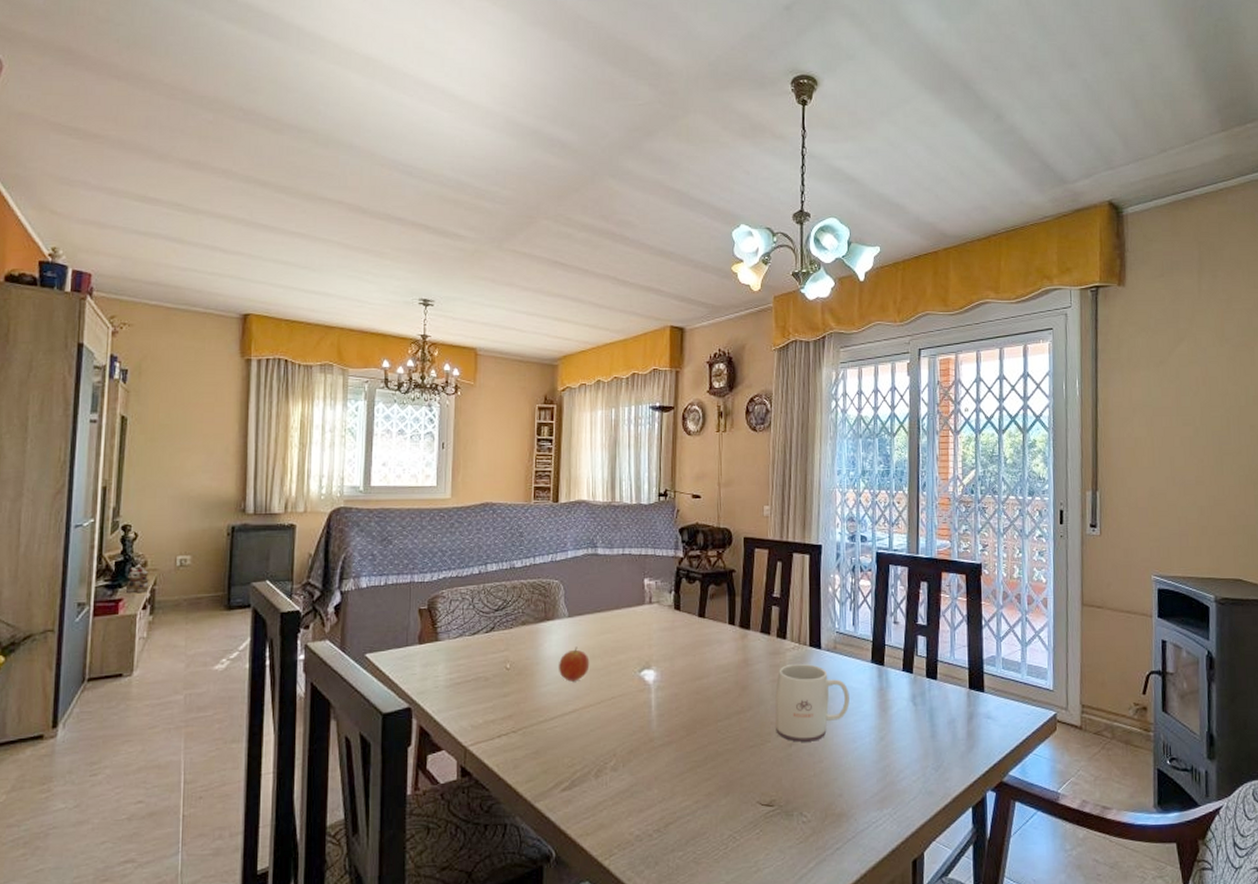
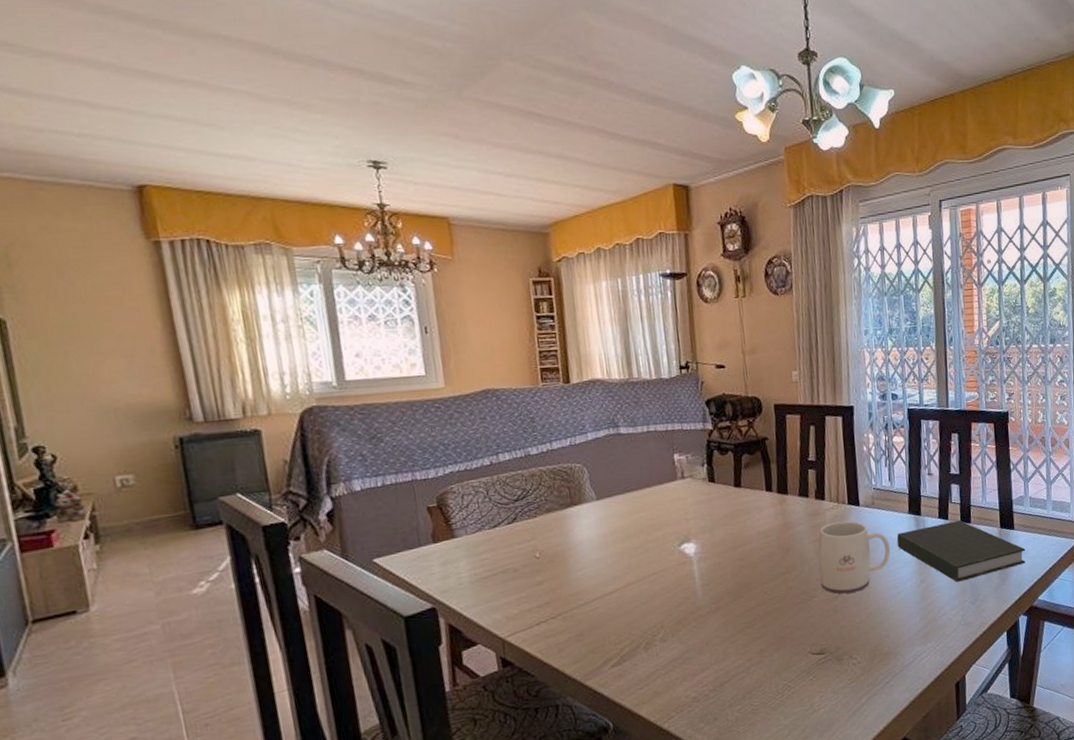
fruit: present [559,646,590,682] -> none [592,528,626,563]
book: none [857,675,997,744] -> present [896,519,1026,582]

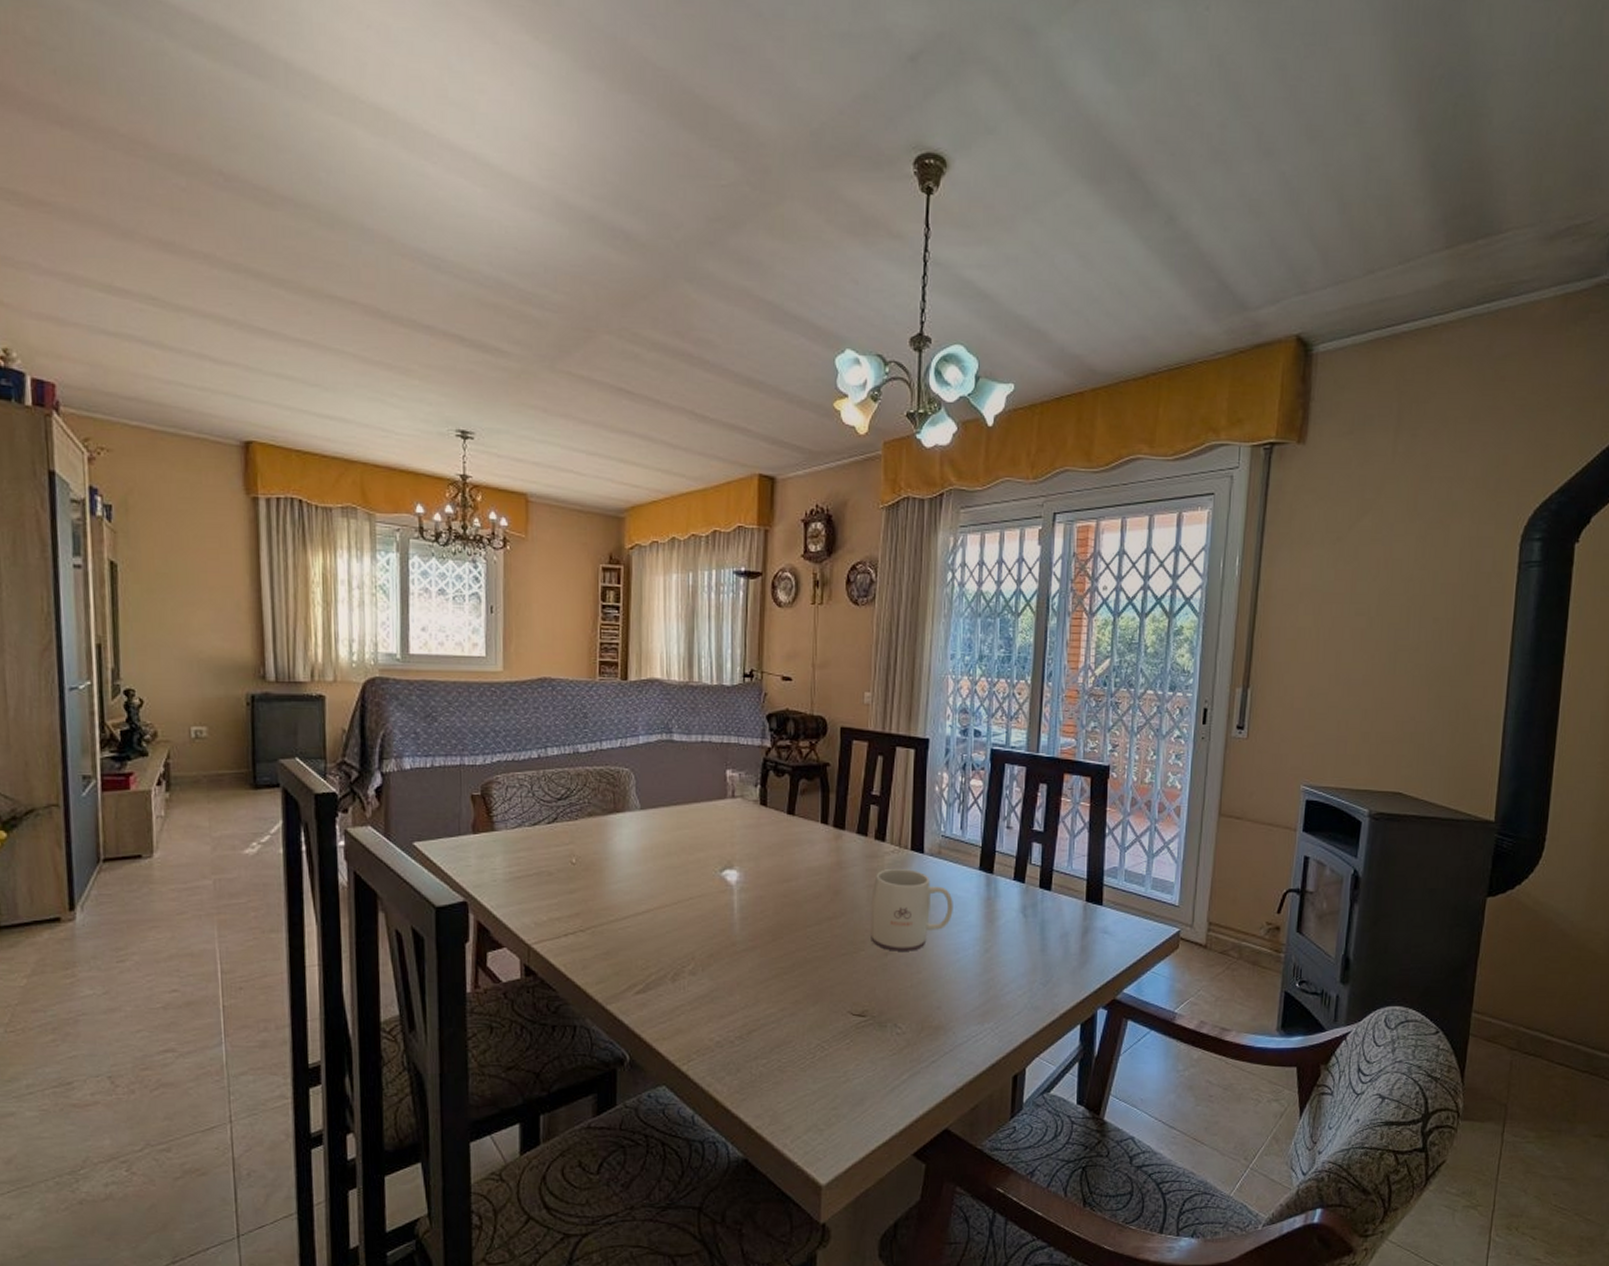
decorative figurine: present [54,493,87,524] -> none [135,737,162,767]
book: present [896,519,1026,582] -> none [962,885,1114,957]

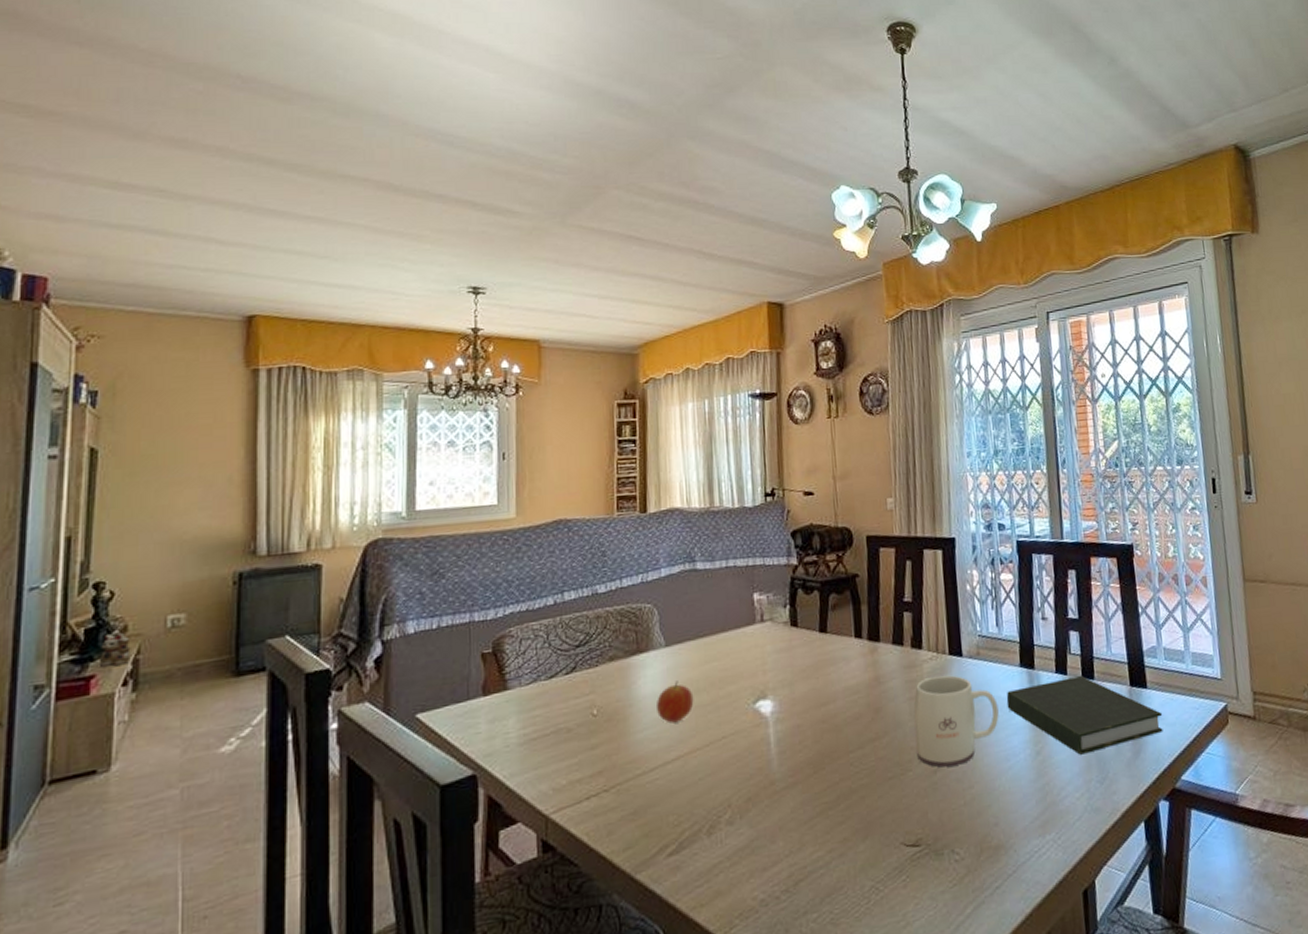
decorative figurine: none [135,737,162,767] -> present [98,633,131,668]
fruit: none [631,842,665,880] -> present [657,680,694,724]
book: none [962,885,1114,957] -> present [1006,675,1163,755]

